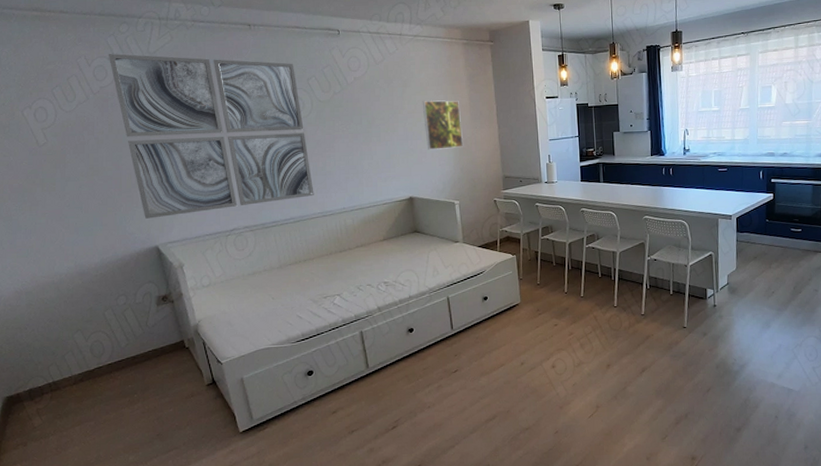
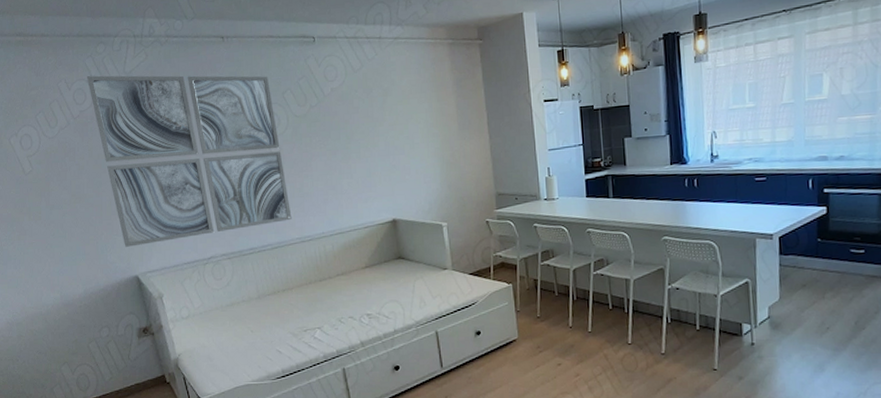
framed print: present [422,100,463,150] -> none [404,109,450,166]

